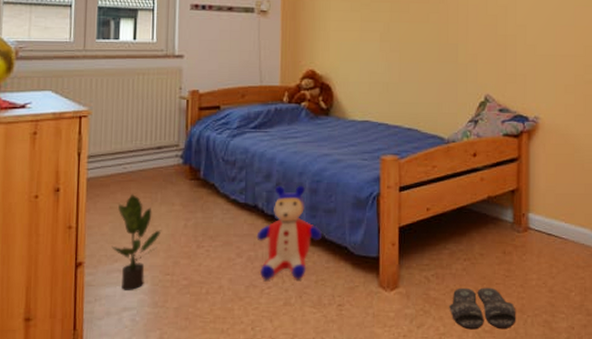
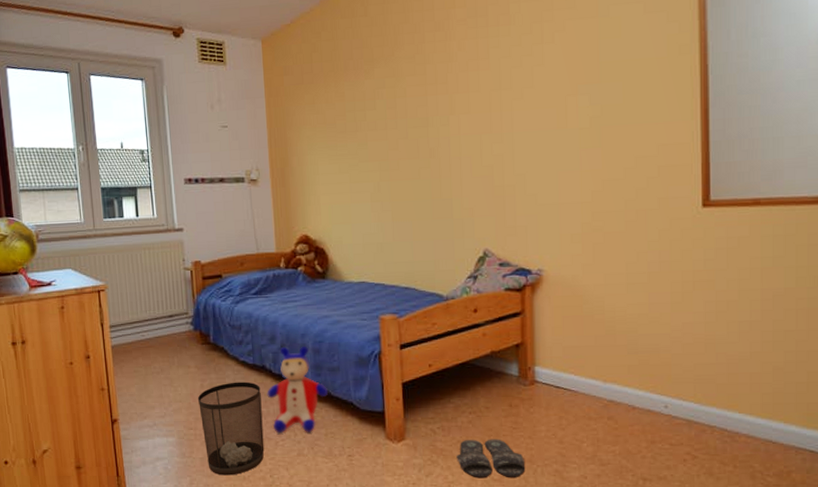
potted plant: present [111,193,162,290] -> none [140,358,182,443]
waste bin: none [179,222,250,328] -> present [197,381,265,475]

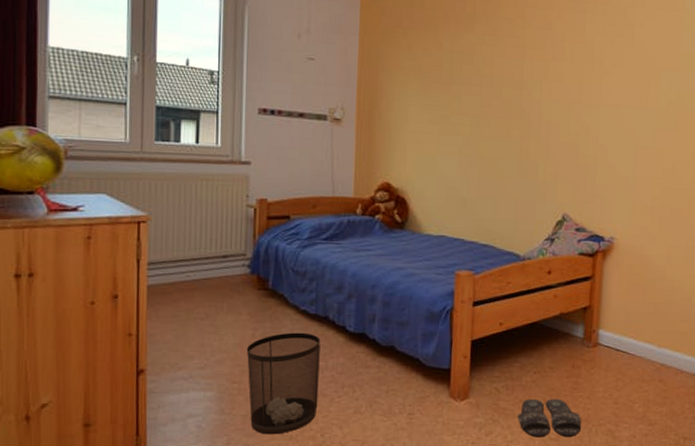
stuffed animal: present [267,346,329,434] -> none [327,297,395,390]

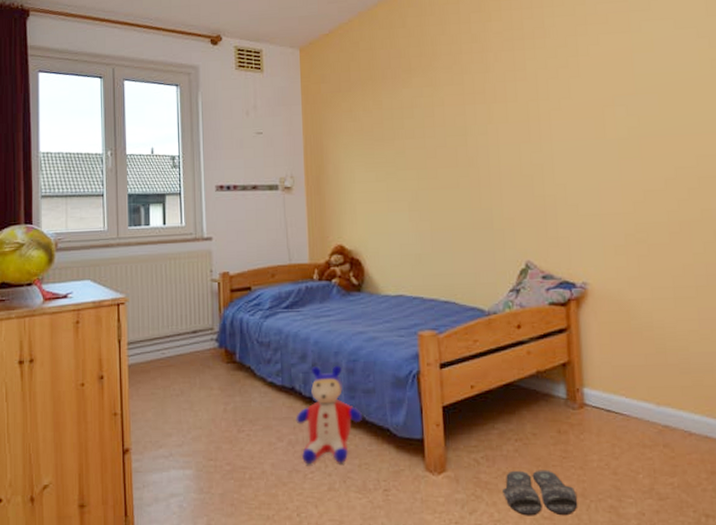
waste bin: present [246,332,321,435] -> none [219,405,292,514]
stuffed animal: none [327,297,395,390] -> present [296,365,363,465]

